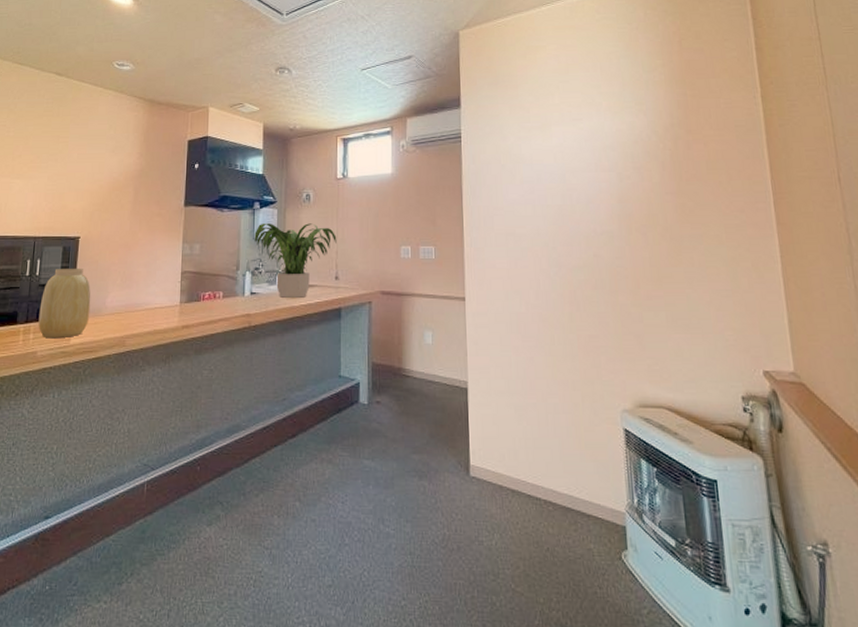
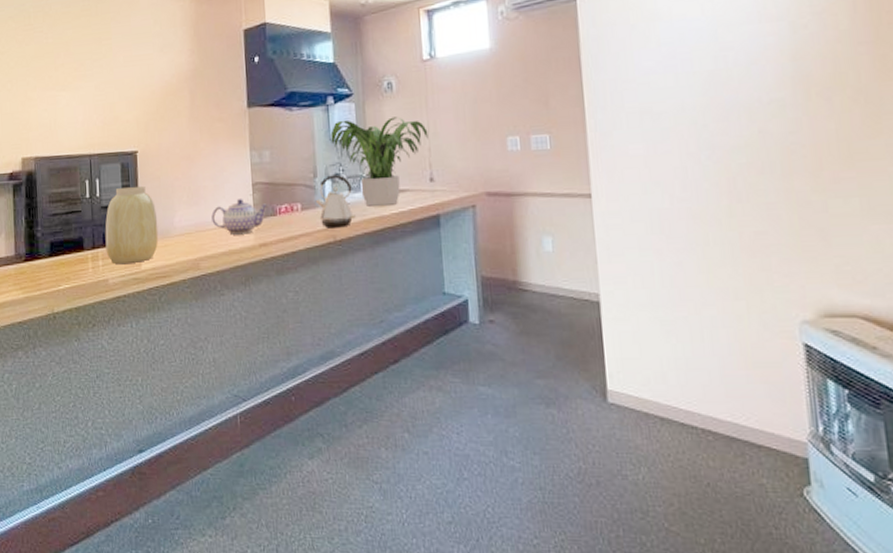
teapot: none [141,284,194,316] -> present [211,197,269,235]
kettle: none [235,269,270,315] -> present [315,174,356,228]

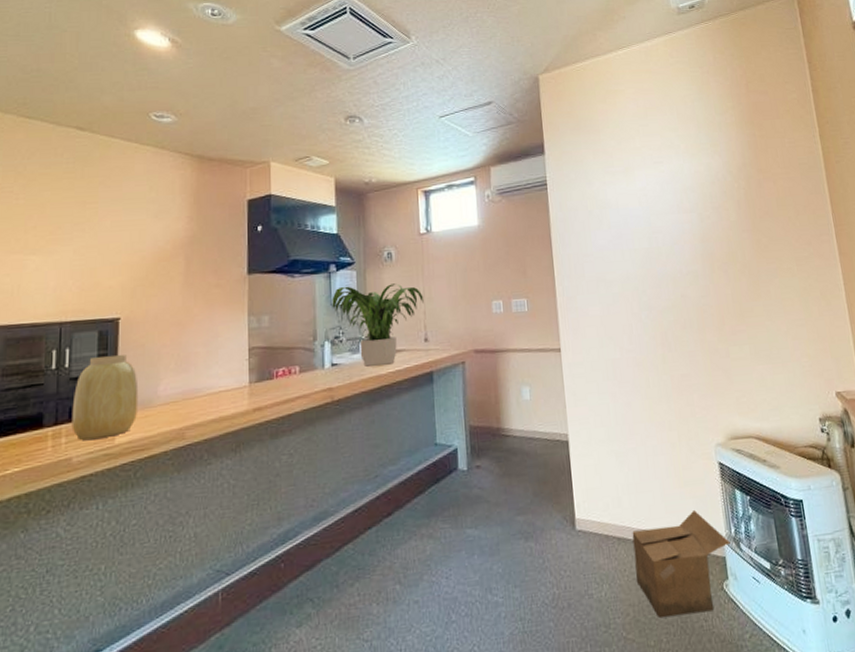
teapot: present [211,197,269,235] -> none [202,363,265,401]
kettle: present [315,174,356,228] -> none [314,337,354,389]
cardboard box: none [679,397,816,519] -> present [632,509,730,618]

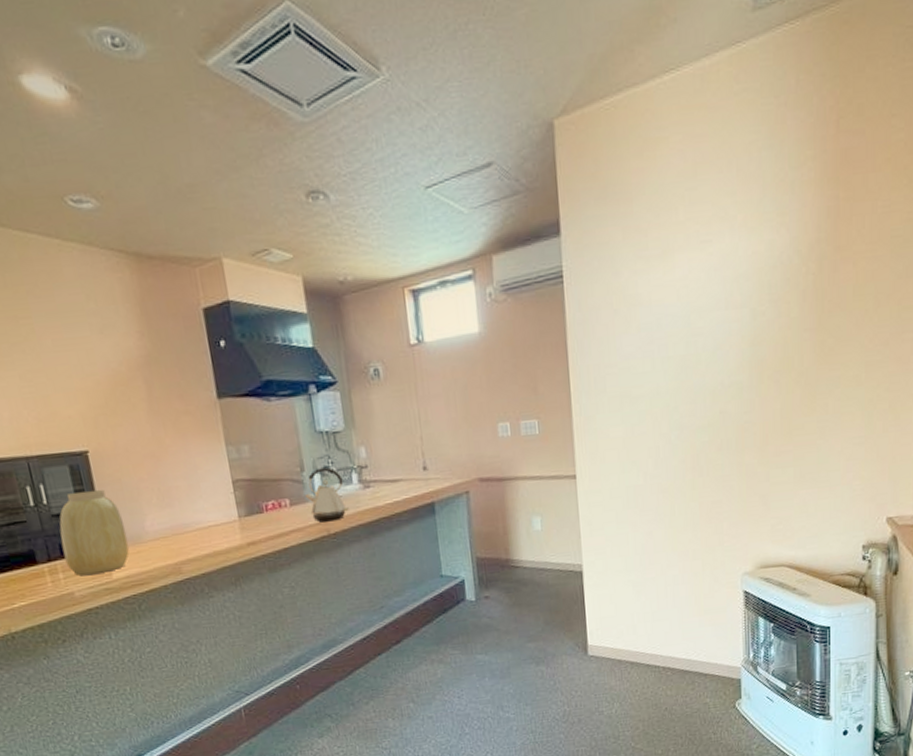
kettle: none [314,337,354,389] -> present [304,467,349,523]
potted plant: present [332,283,424,368] -> none [315,405,420,499]
cardboard box: present [632,509,730,618] -> none [646,636,747,731]

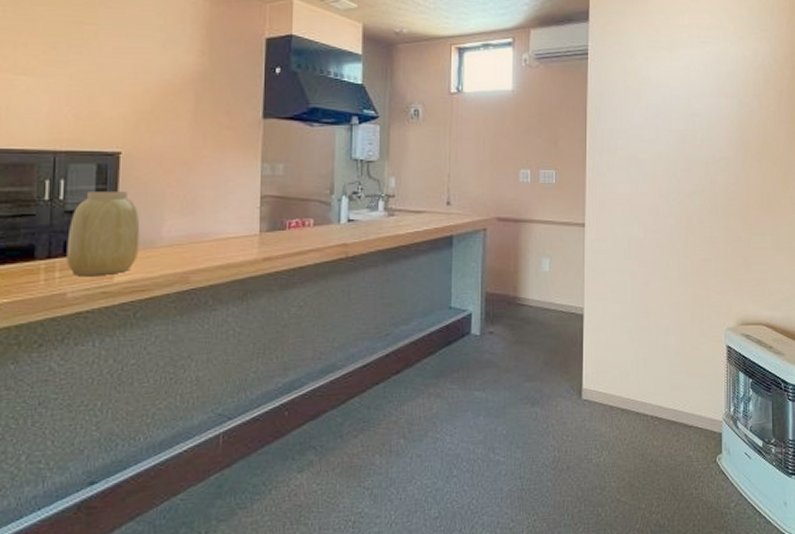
kettle: present [304,467,349,523] -> none [329,193,371,245]

